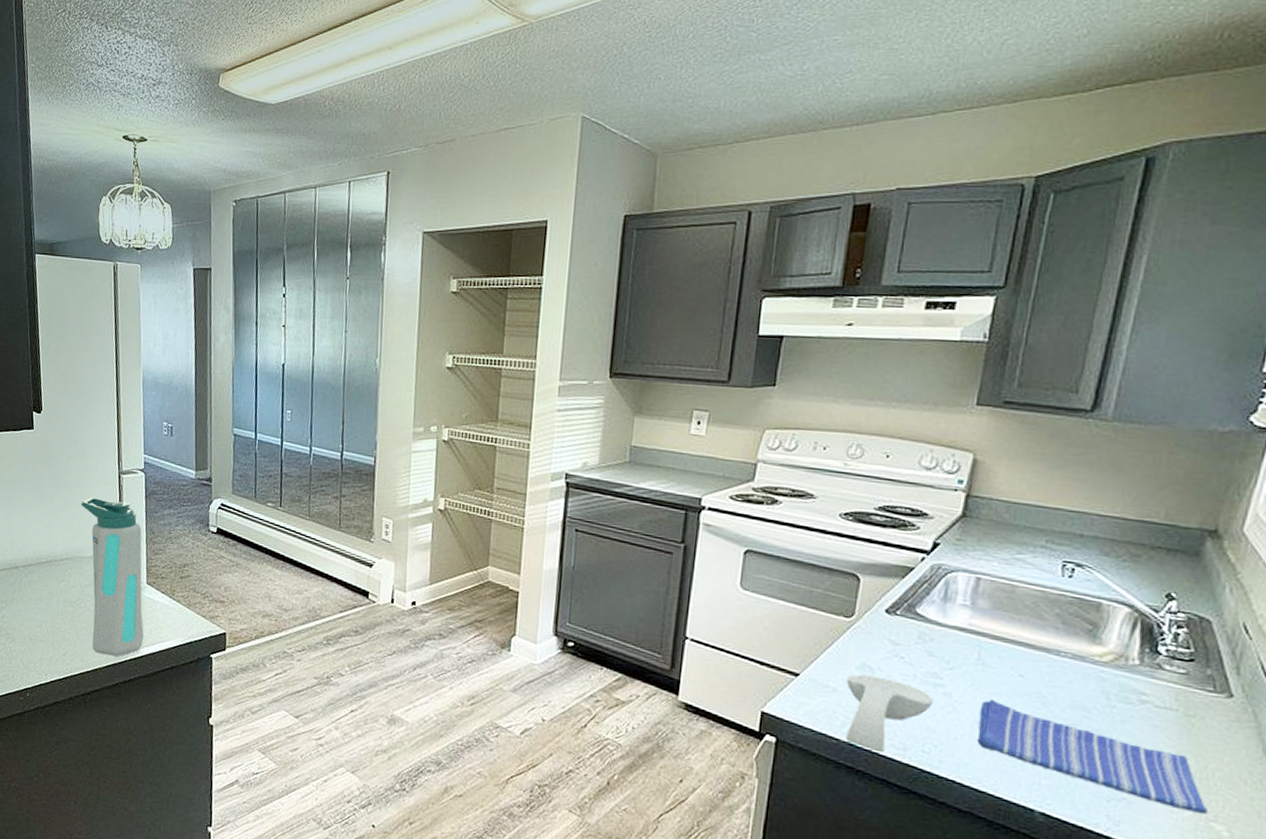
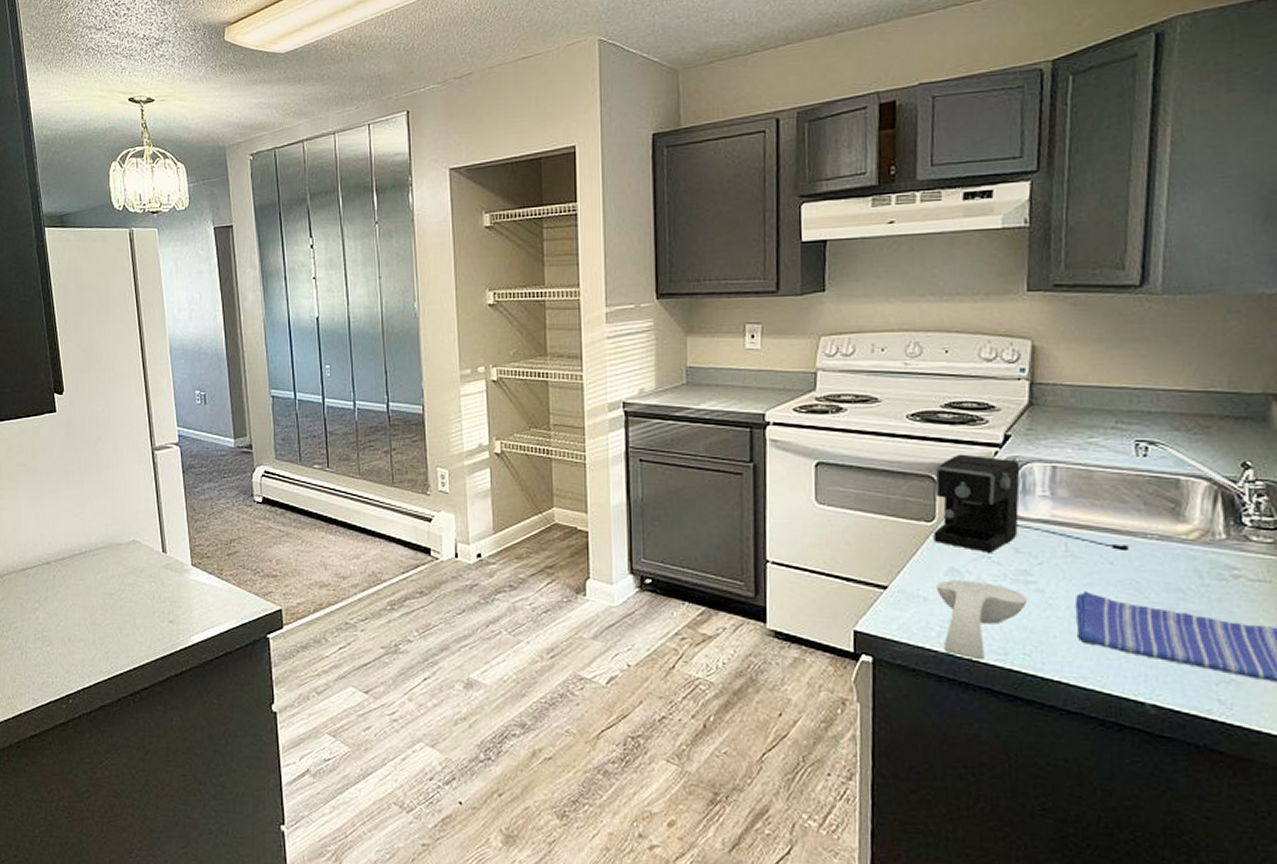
water bottle: present [81,496,144,657] -> none [113,478,194,649]
coffee maker: none [850,556,1041,667] -> present [933,454,1129,553]

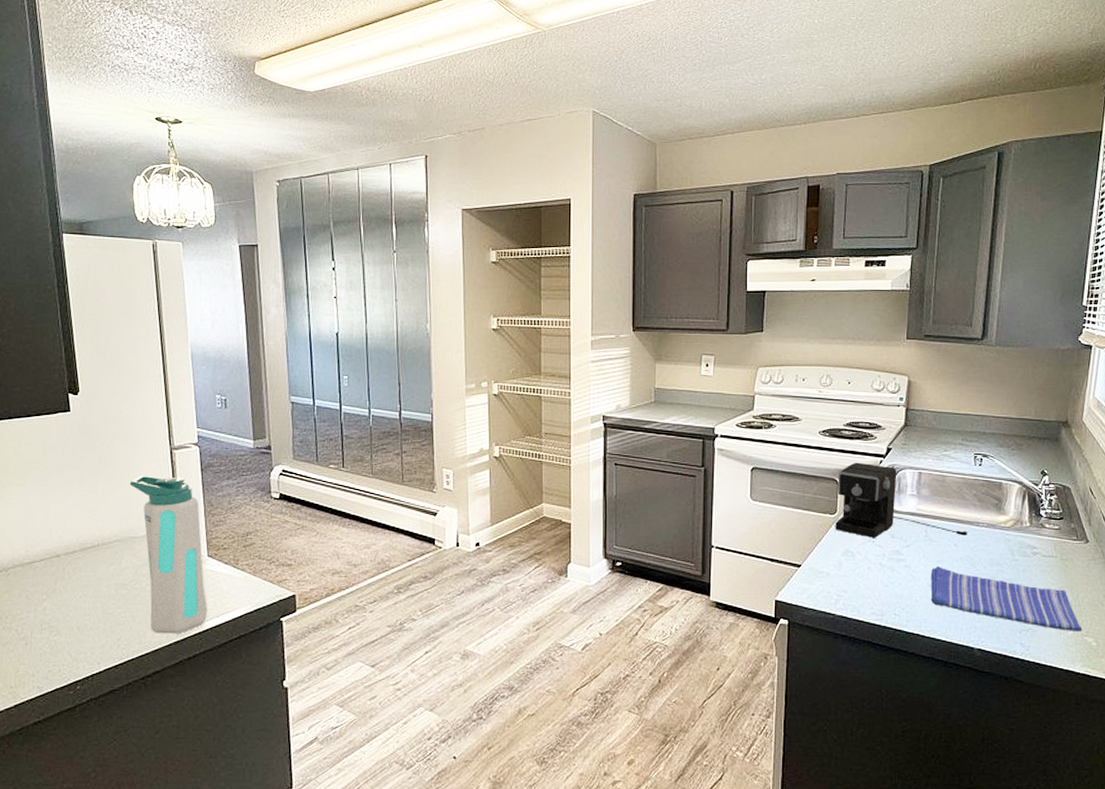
water bottle: none [113,478,194,649] -> present [129,475,208,634]
spoon rest: present [935,580,1028,661] -> none [835,559,899,621]

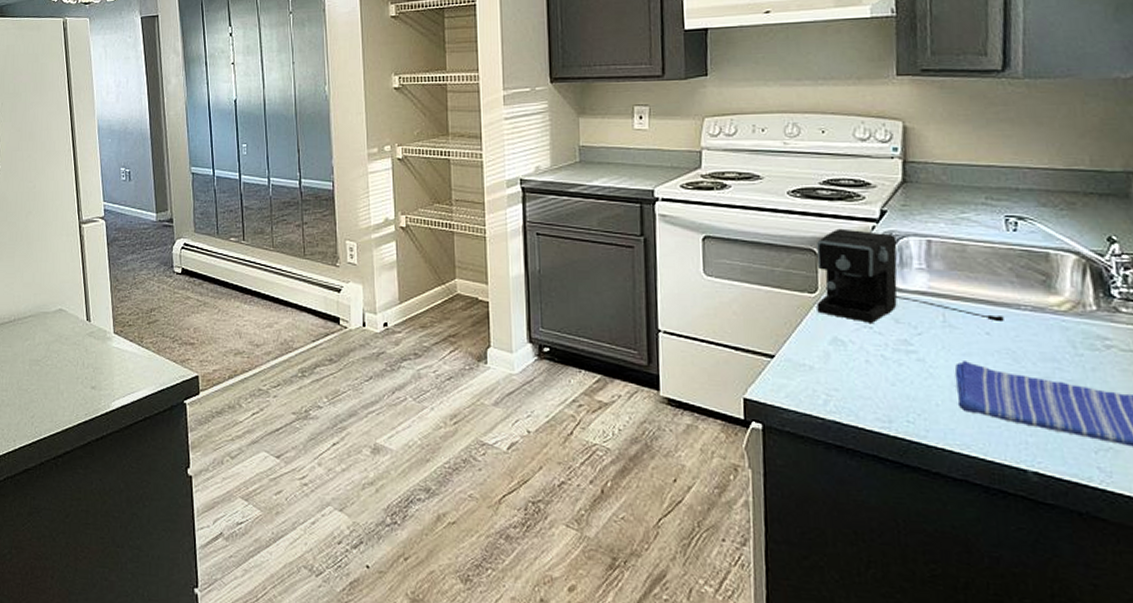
water bottle: present [129,475,208,634] -> none [42,250,115,414]

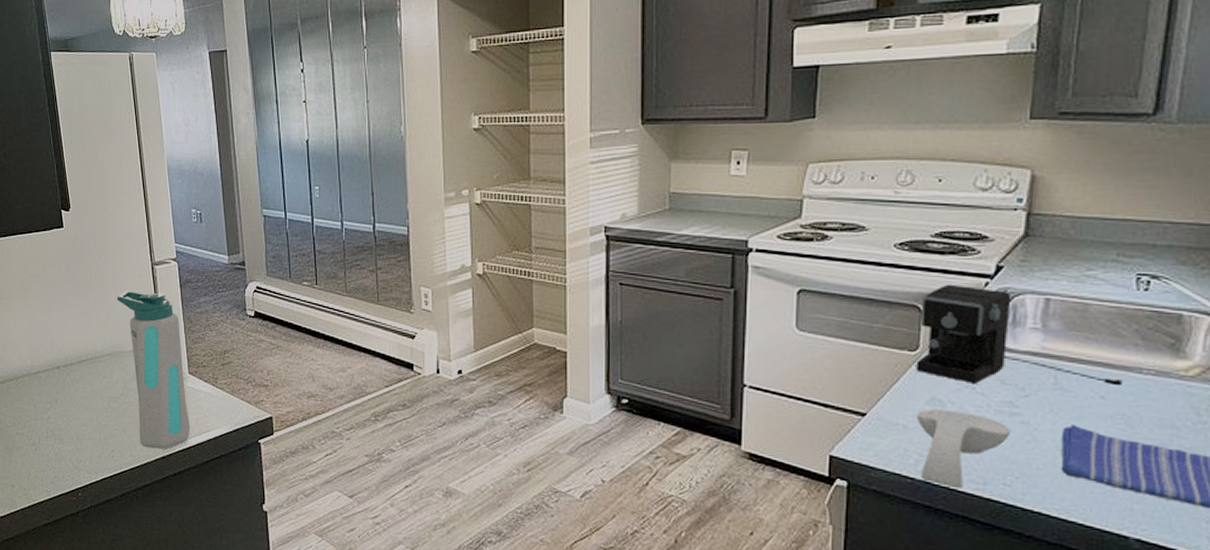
water bottle: none [42,250,115,414] -> present [116,290,191,450]
spoon rest: none [820,349,910,428] -> present [916,409,1012,489]

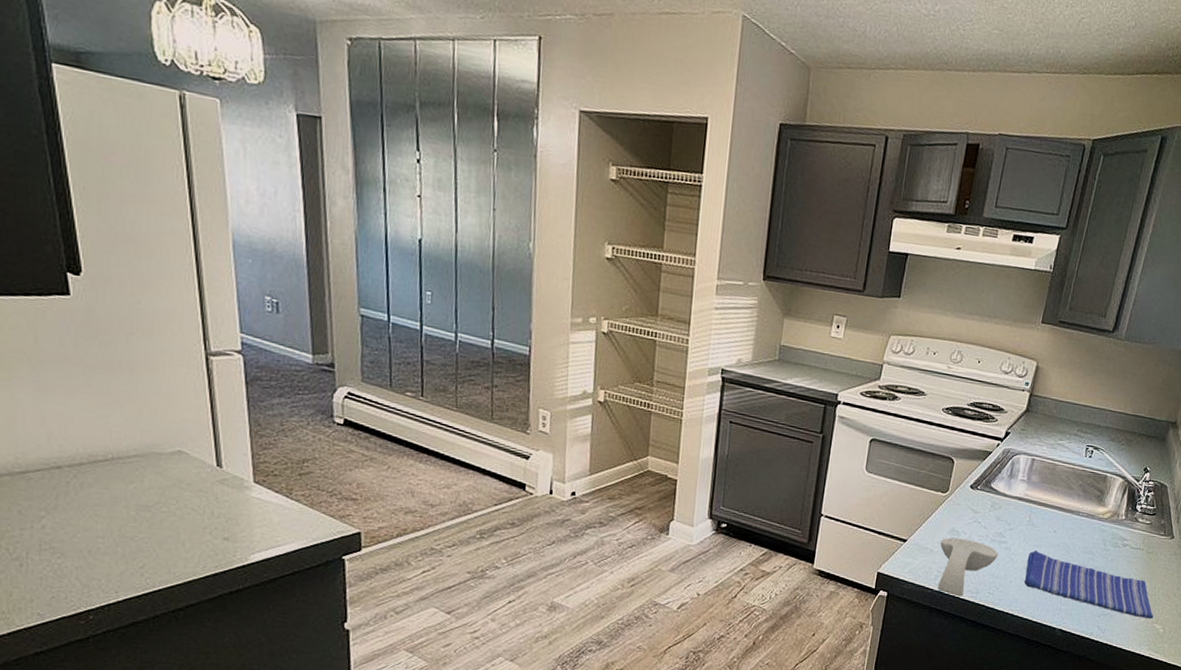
water bottle: present [116,290,191,450] -> none [152,381,255,566]
coffee maker: present [916,284,1122,387] -> none [944,443,1068,524]

